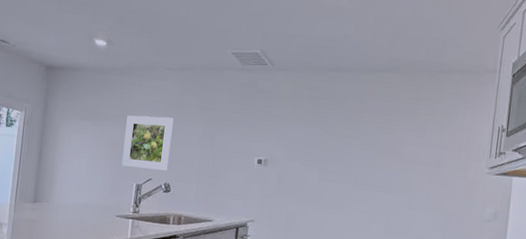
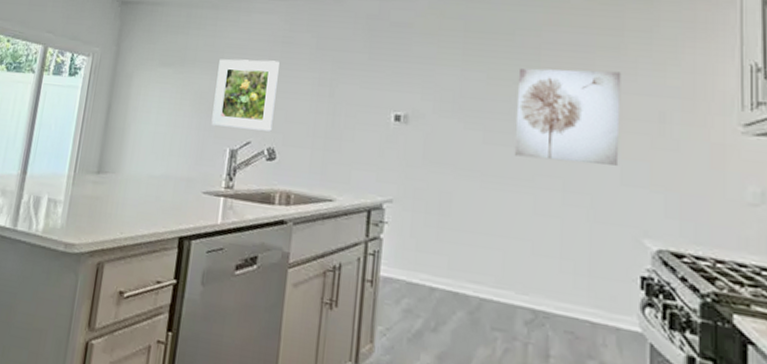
wall art: none [339,126,415,195] -> present [514,68,622,166]

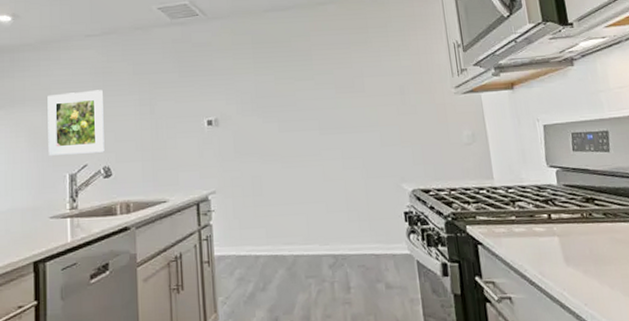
wall art: present [514,68,622,166] -> none [297,60,378,138]

